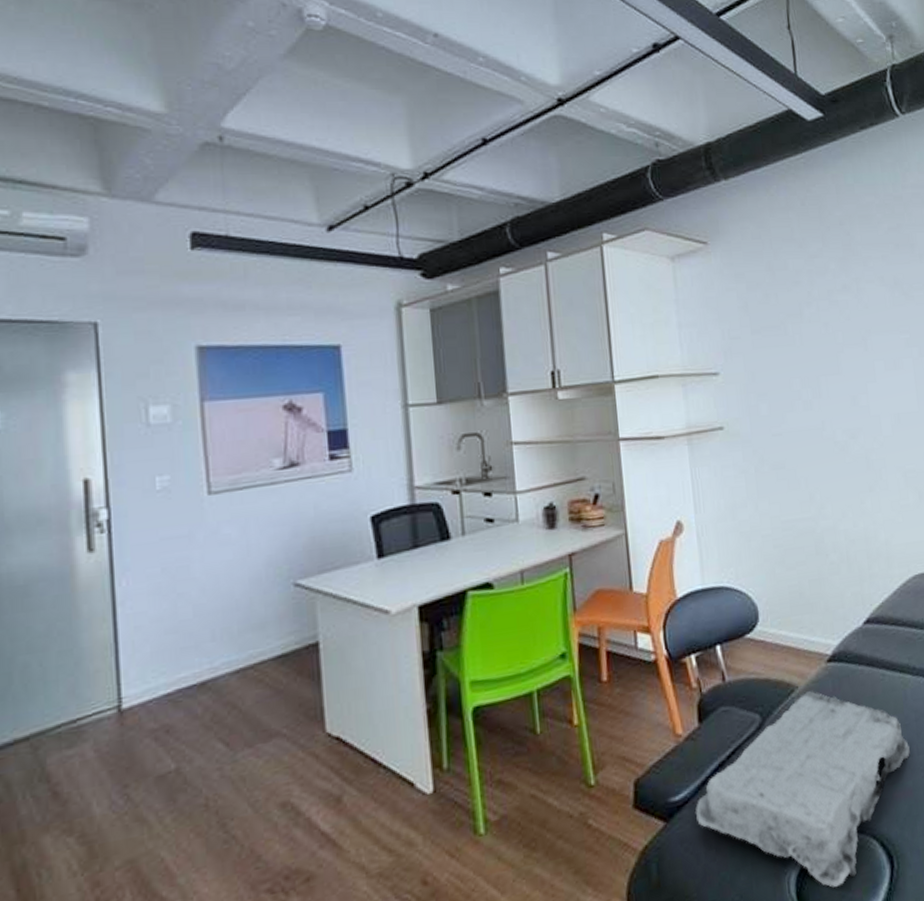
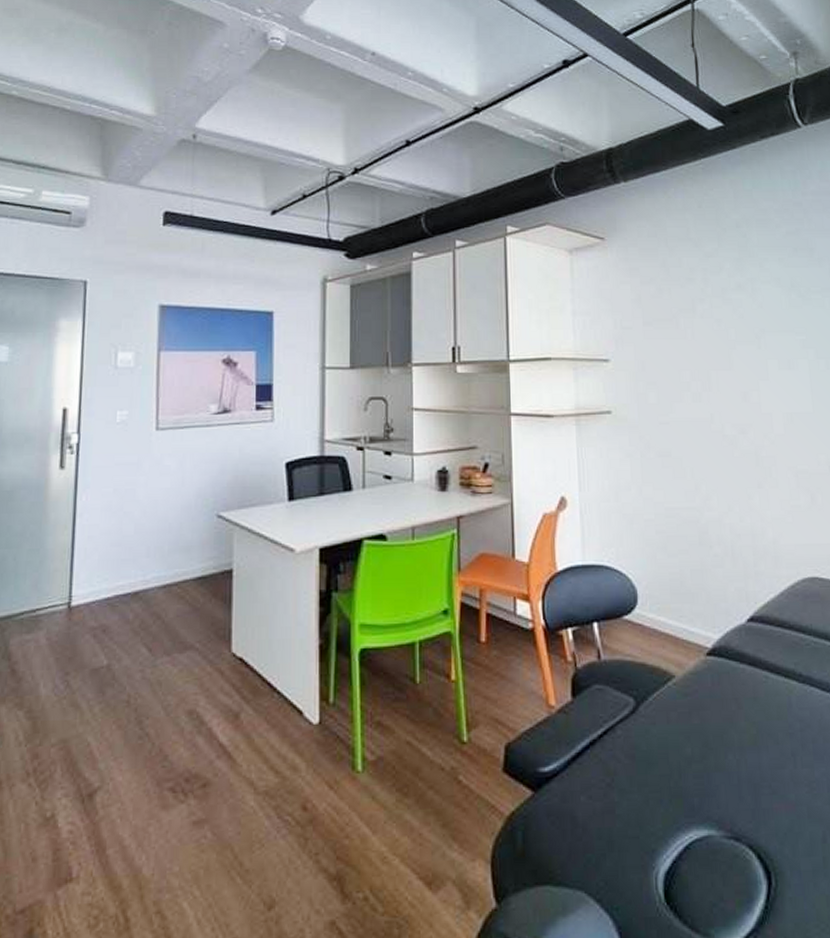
stone plaque: present [695,685,910,888] -> none [564,675,793,893]

